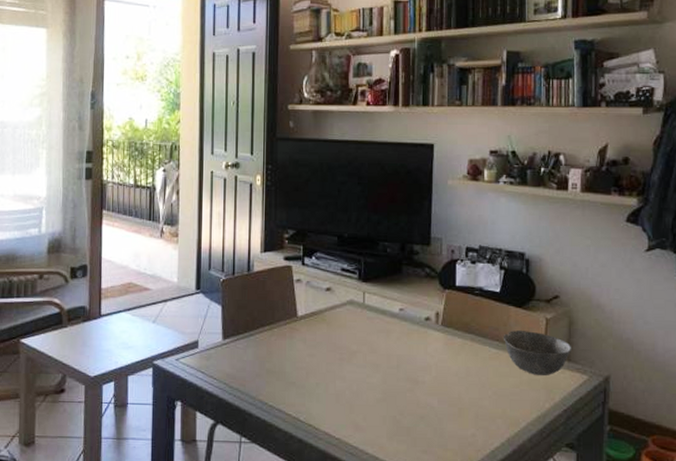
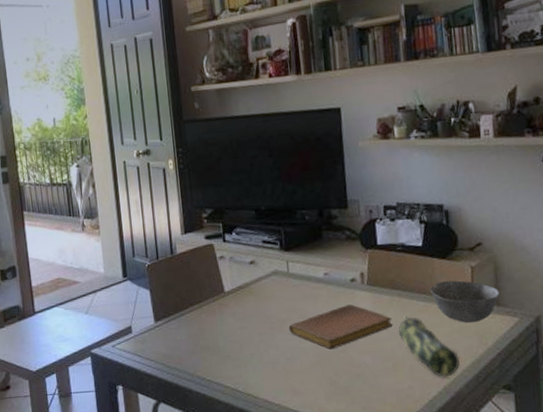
notebook: none [358,343,463,388] -> present [288,304,393,350]
pencil case: none [468,362,526,429] -> present [398,316,460,377]

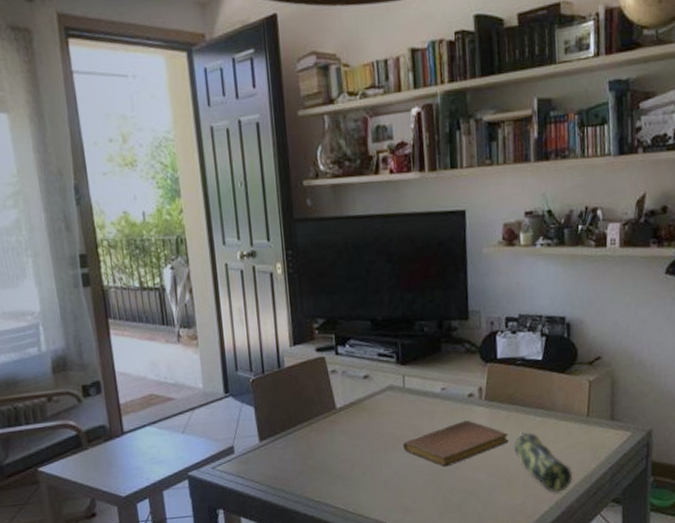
bowl: present [429,280,501,323] -> none [547,395,616,438]

